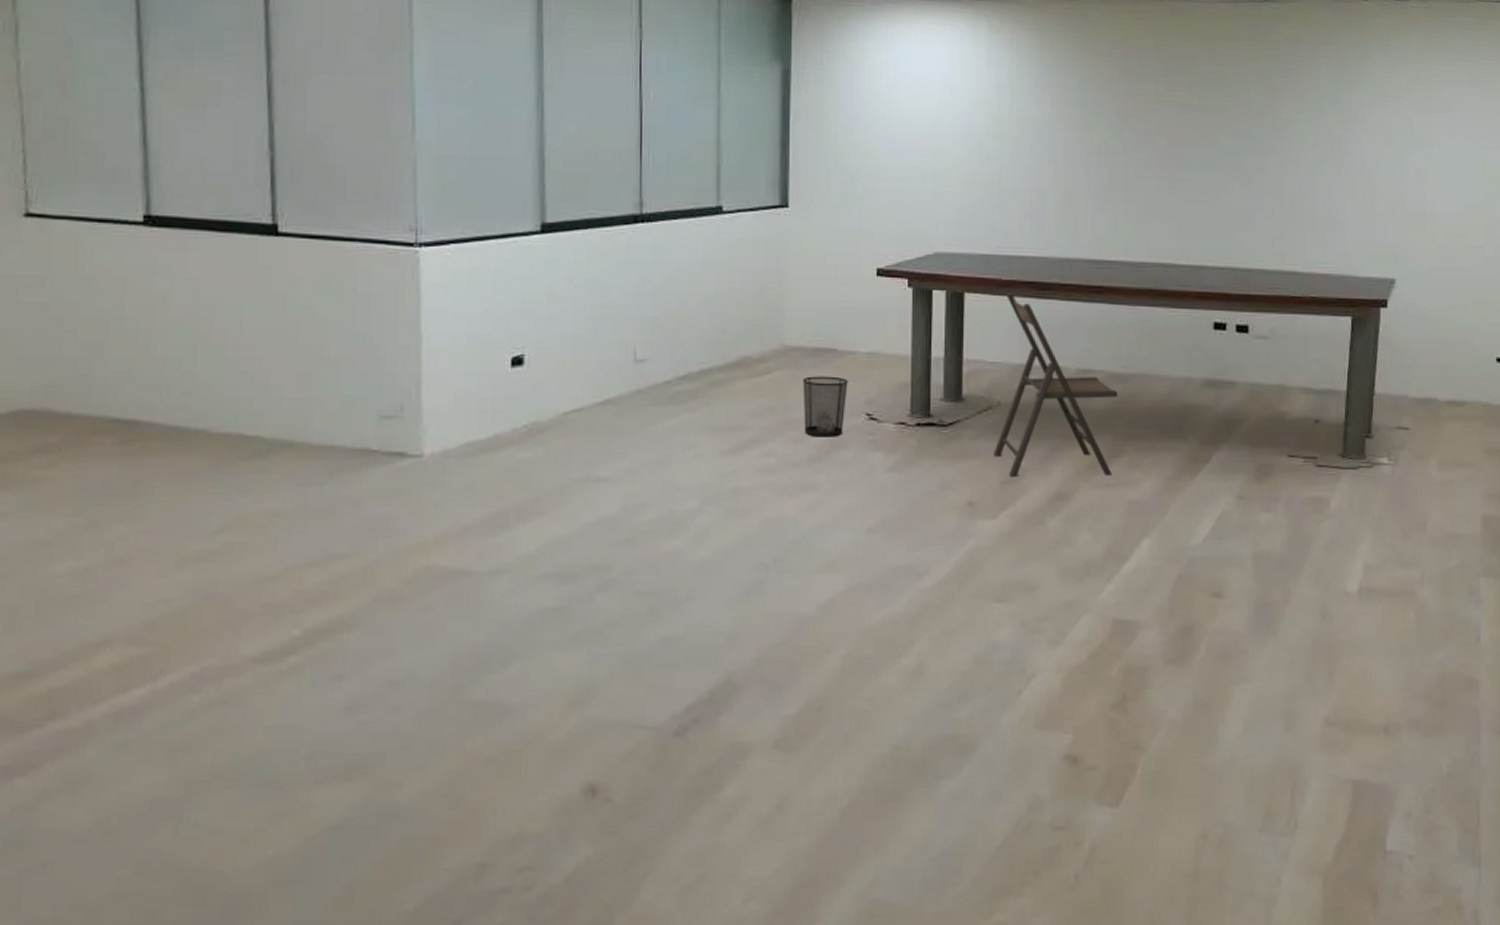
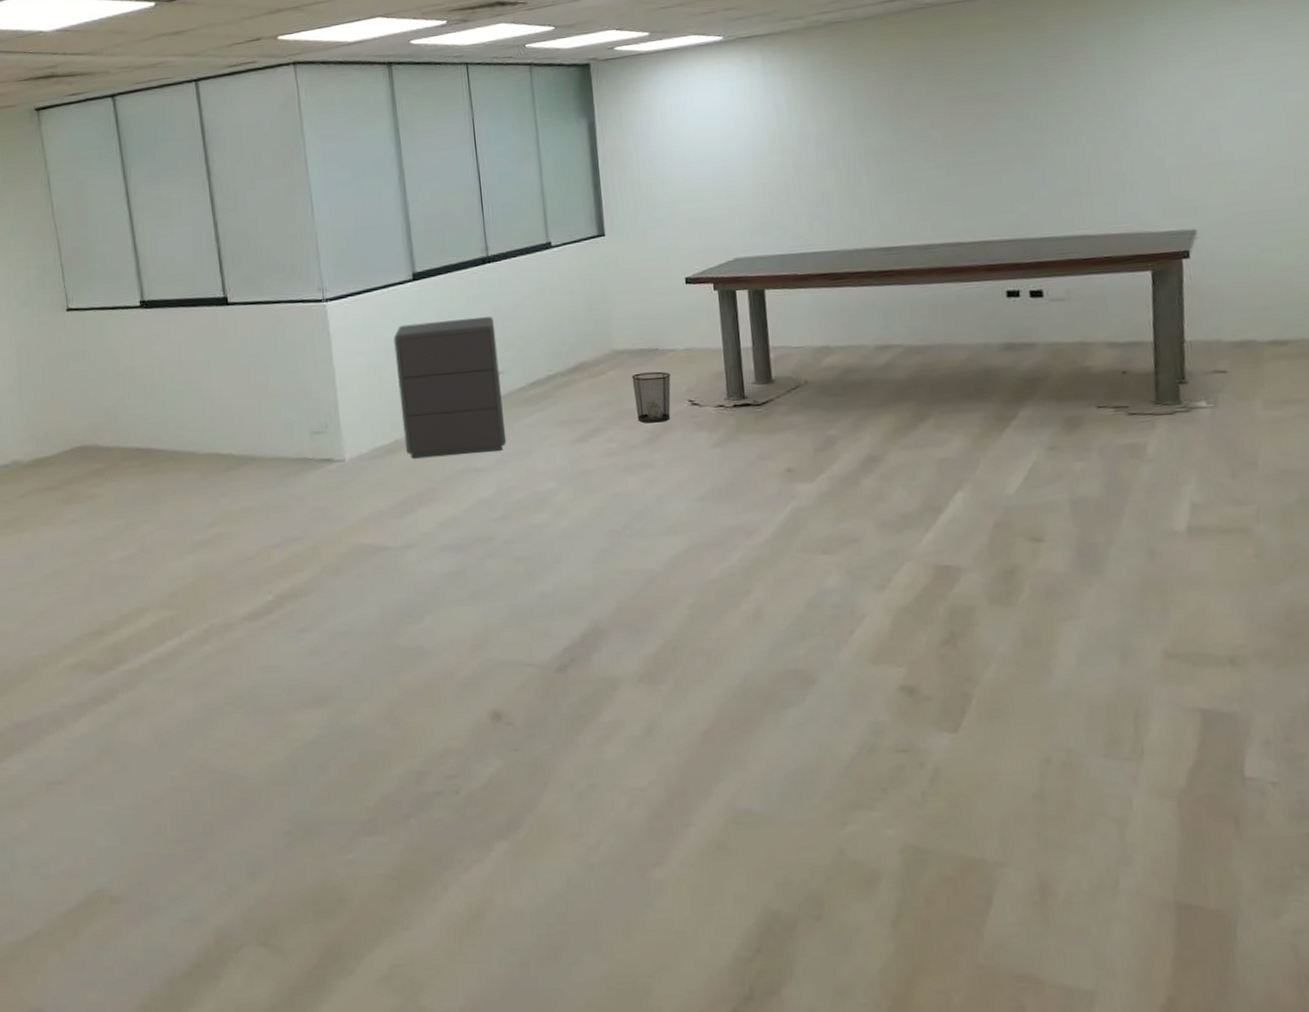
filing cabinet: none [506,288,642,460] -> present [393,316,507,459]
folding chair: present [993,293,1117,476] -> none [803,285,919,444]

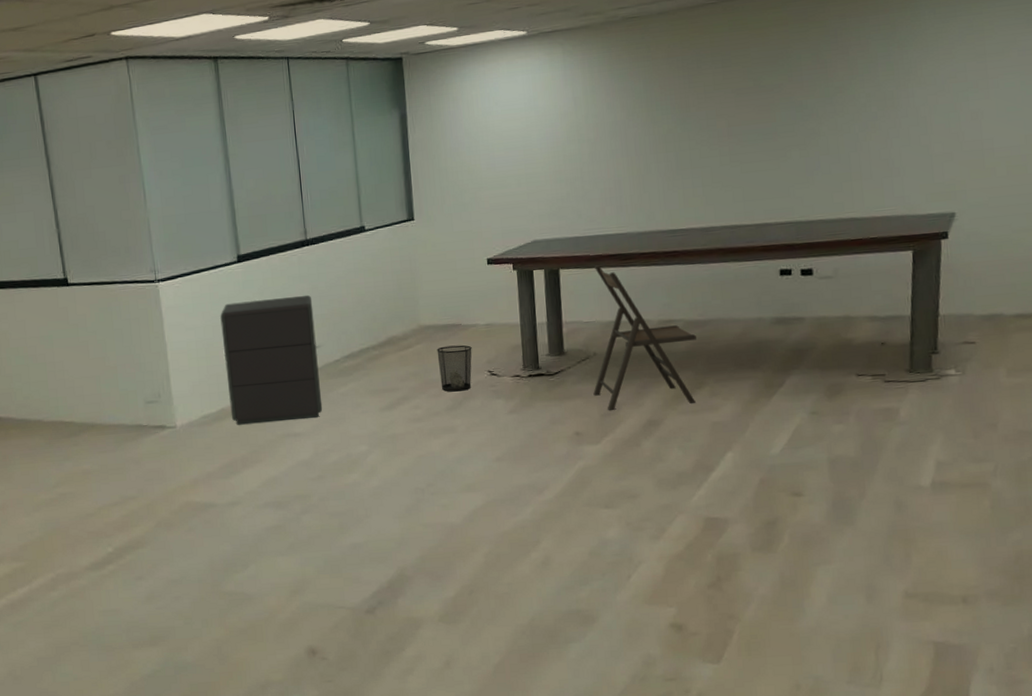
folding chair: none [803,285,919,444] -> present [593,265,696,410]

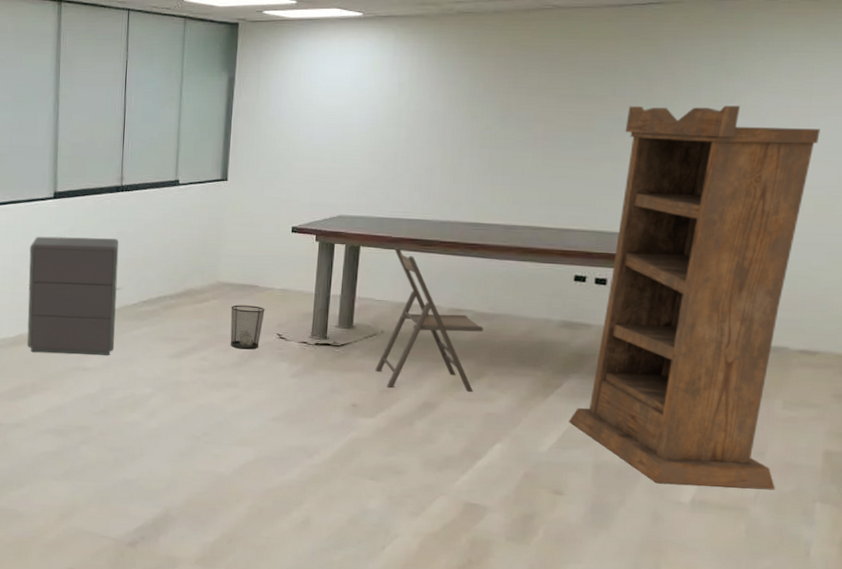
bookshelf: none [796,76,1013,471] -> present [569,105,820,490]

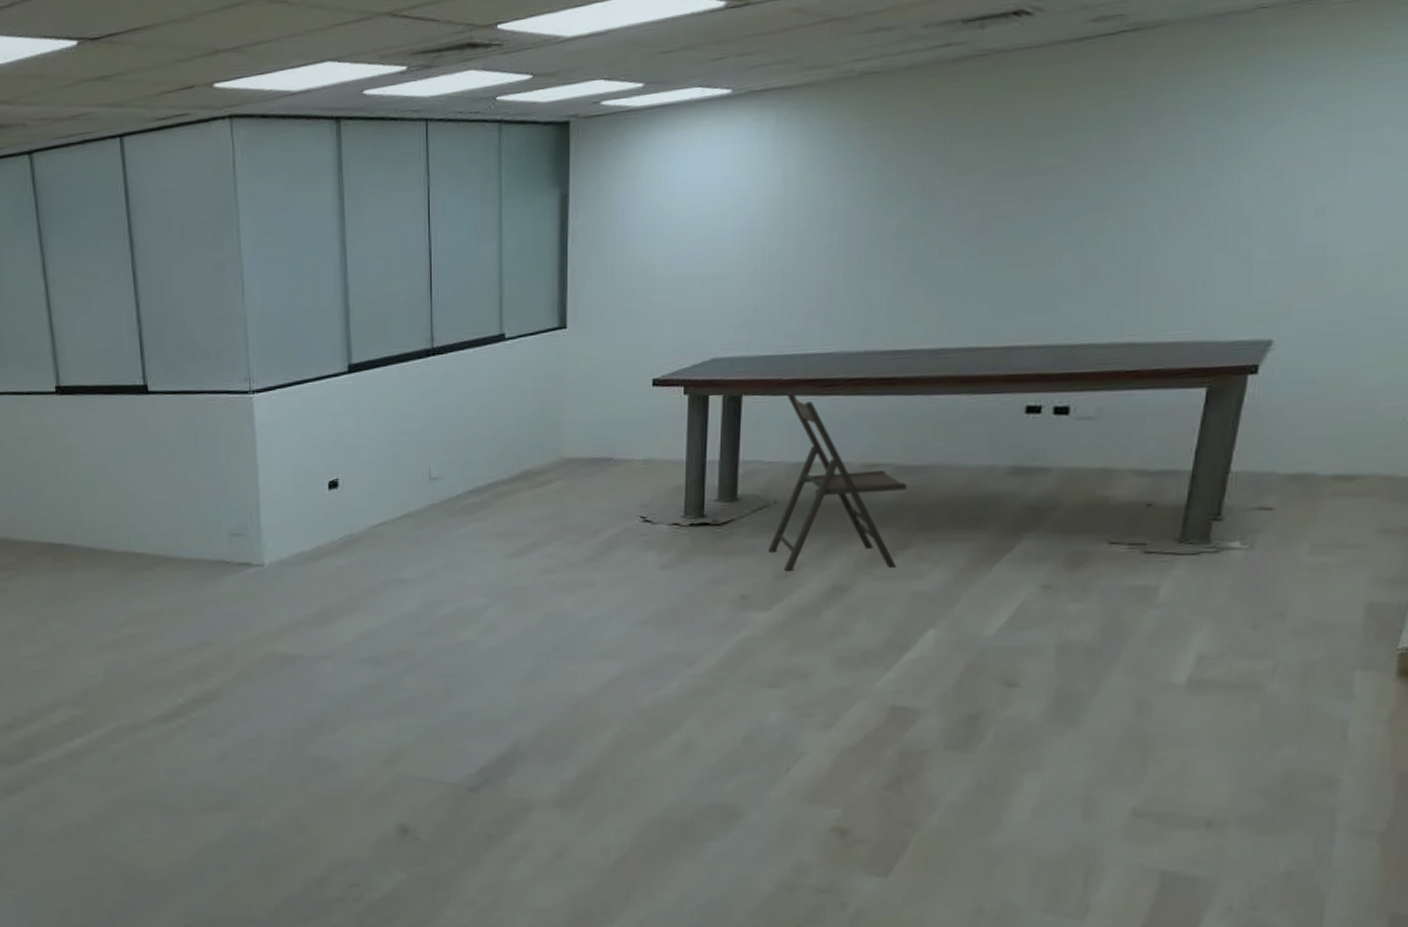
filing cabinet: present [27,236,119,355] -> none [323,415,437,567]
waste bin: present [230,305,265,350] -> none [580,483,623,540]
bookshelf: present [569,105,820,490] -> none [1023,158,1361,663]

